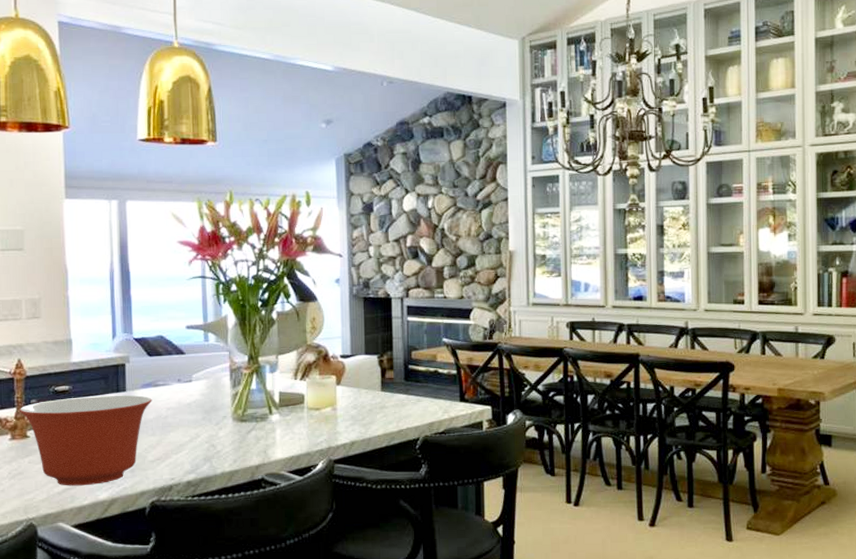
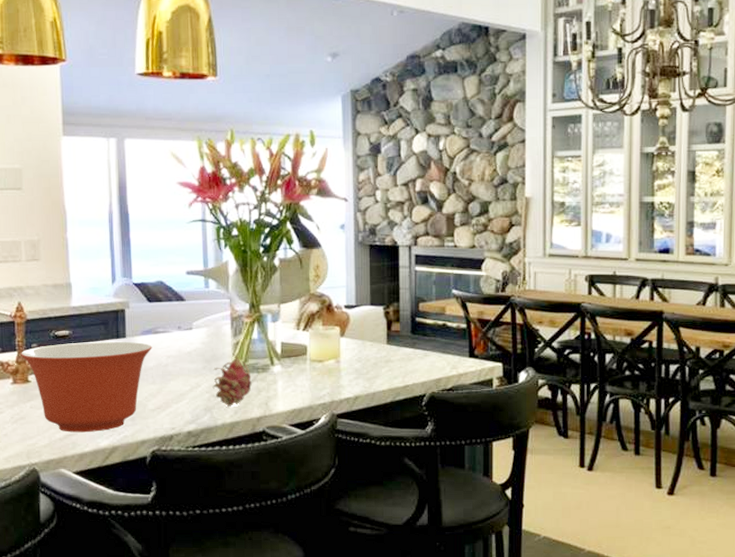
fruit: none [212,404,251,456] -> present [212,354,252,406]

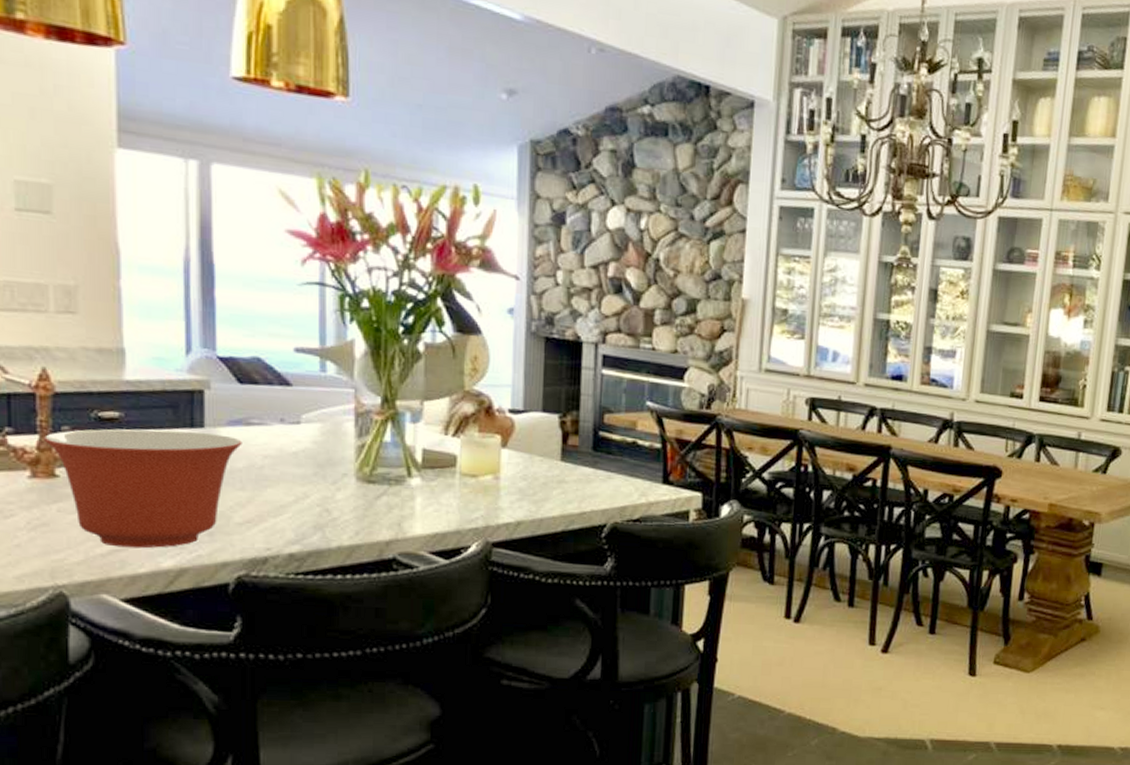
fruit: present [212,354,252,406] -> none [326,458,380,525]

